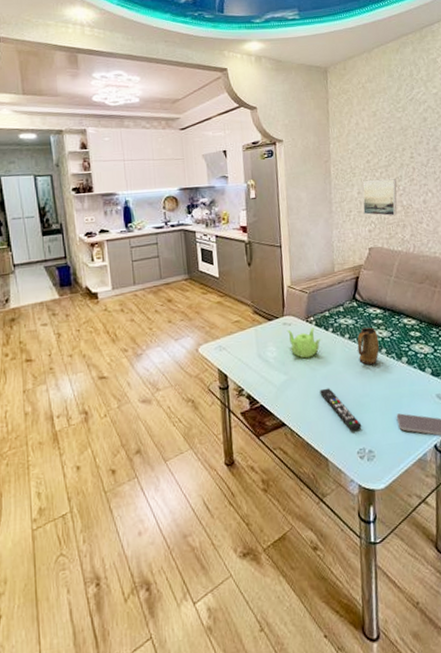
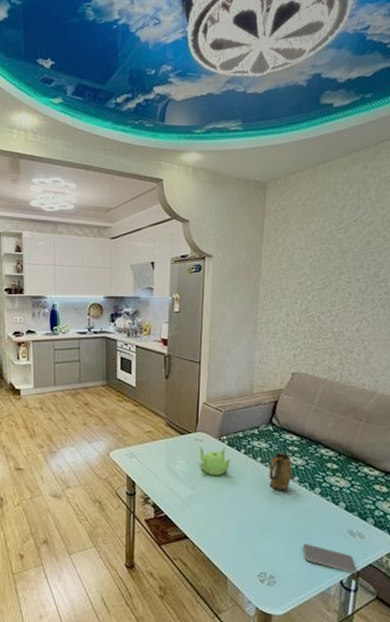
remote control: present [320,388,362,431] -> none [225,508,265,554]
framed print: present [362,179,397,216] -> none [290,302,330,342]

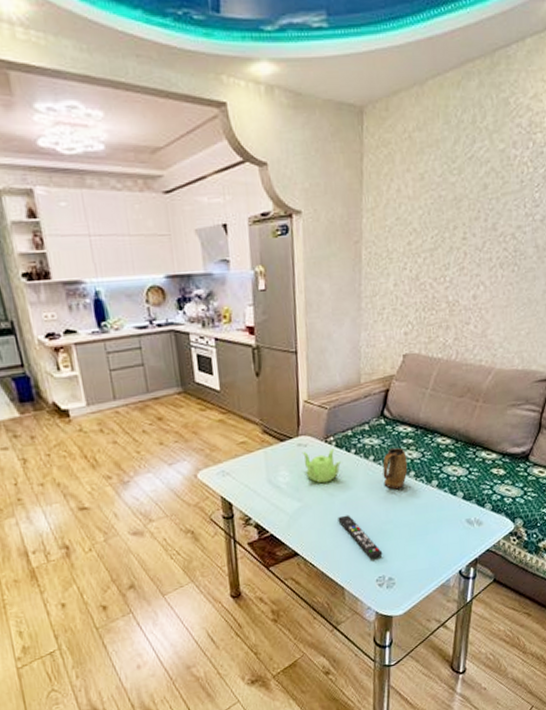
remote control: none [225,508,265,554] -> present [338,515,383,559]
smartphone: present [302,544,358,574] -> none [420,539,476,562]

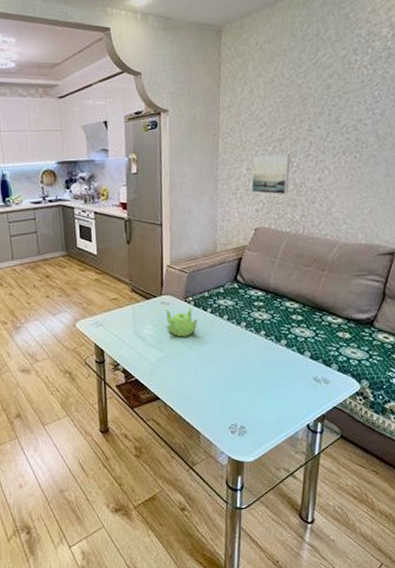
remote control: present [338,515,383,559] -> none [195,366,235,408]
mug: present [382,448,408,490] -> none [235,309,259,346]
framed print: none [399,266,444,315] -> present [251,154,291,195]

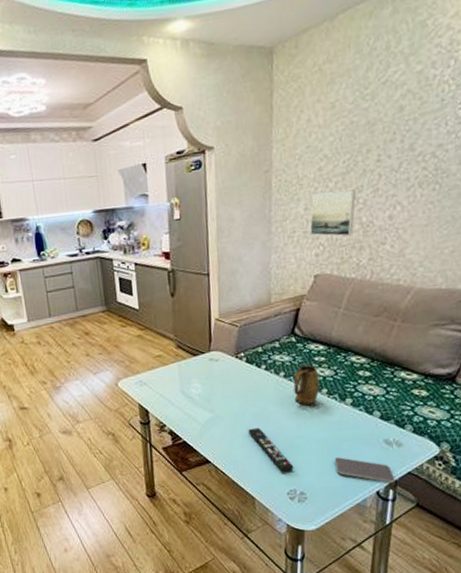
teapot: present [164,307,199,337] -> none [213,364,252,397]
remote control: none [195,366,235,408] -> present [248,427,294,472]
mug: none [235,309,259,346] -> present [293,365,320,406]
smartphone: none [270,393,323,418] -> present [334,457,396,484]

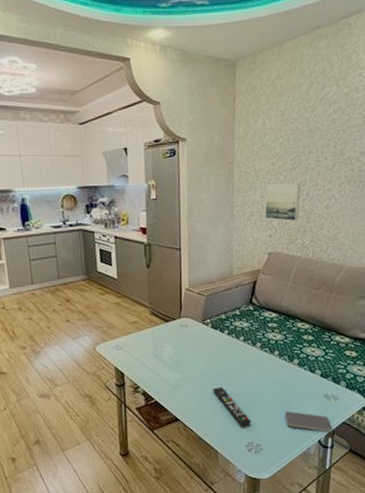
mug: present [293,365,320,406] -> none [251,330,273,366]

